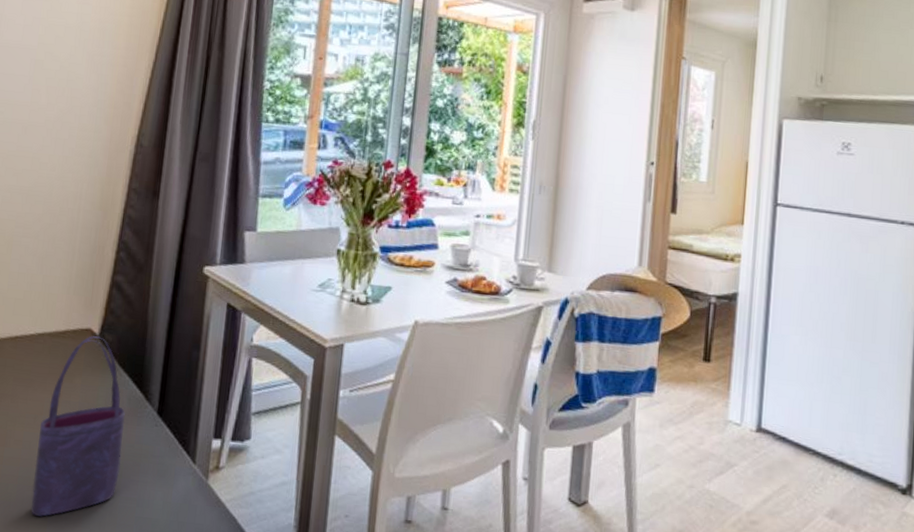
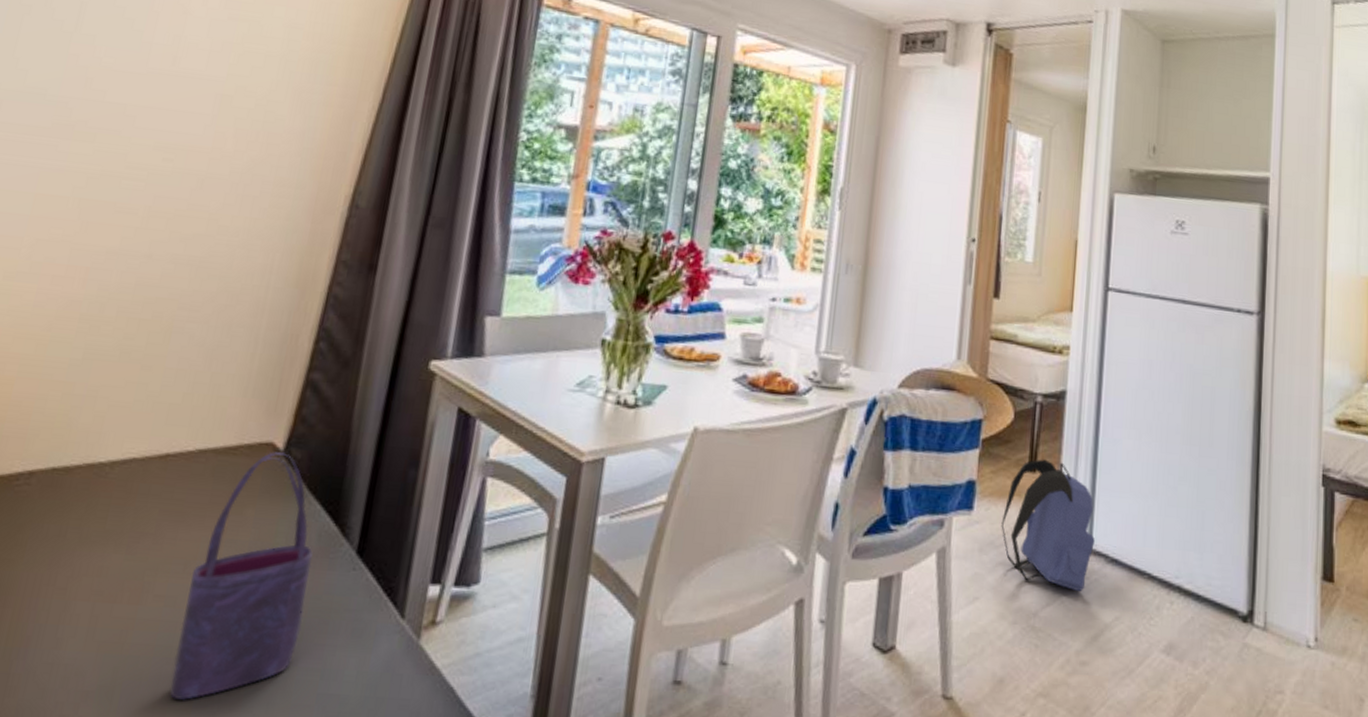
backpack: none [679,351,764,464] -> present [1001,459,1095,592]

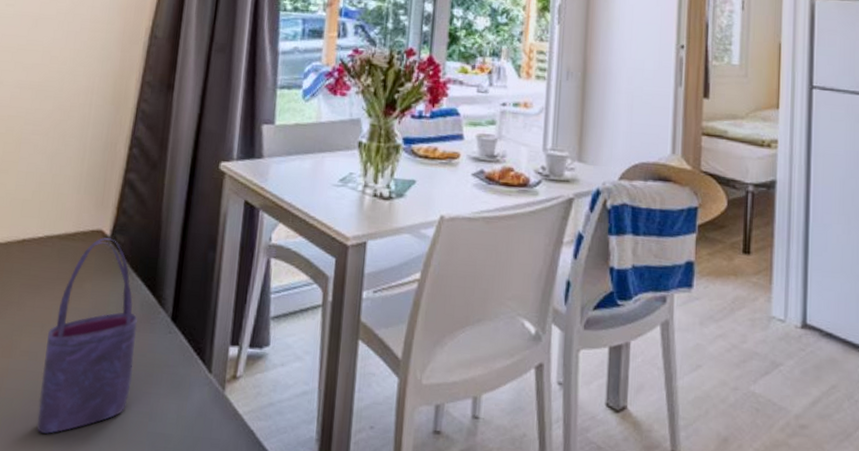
backpack: present [1001,459,1095,592] -> none [719,242,809,363]

